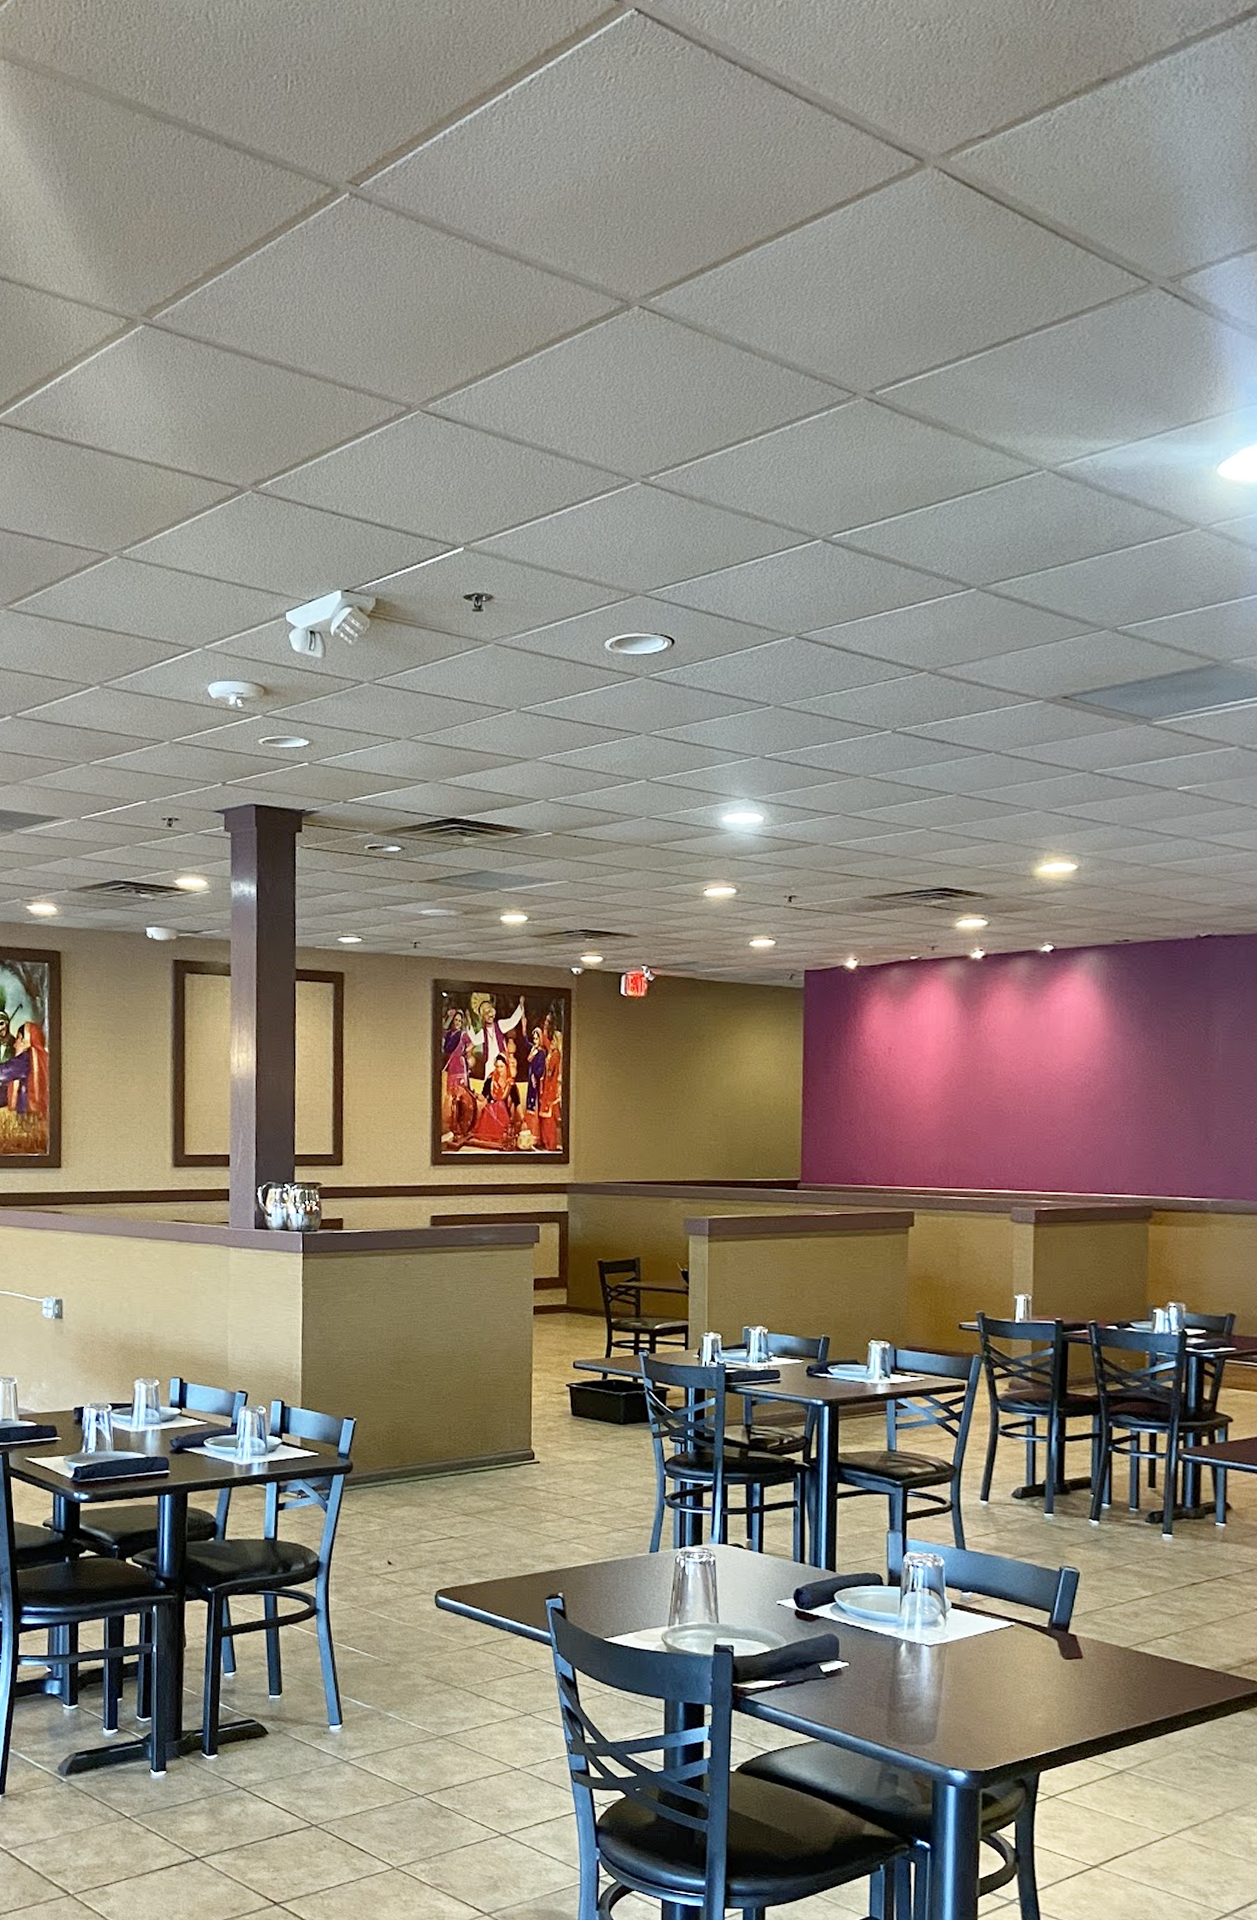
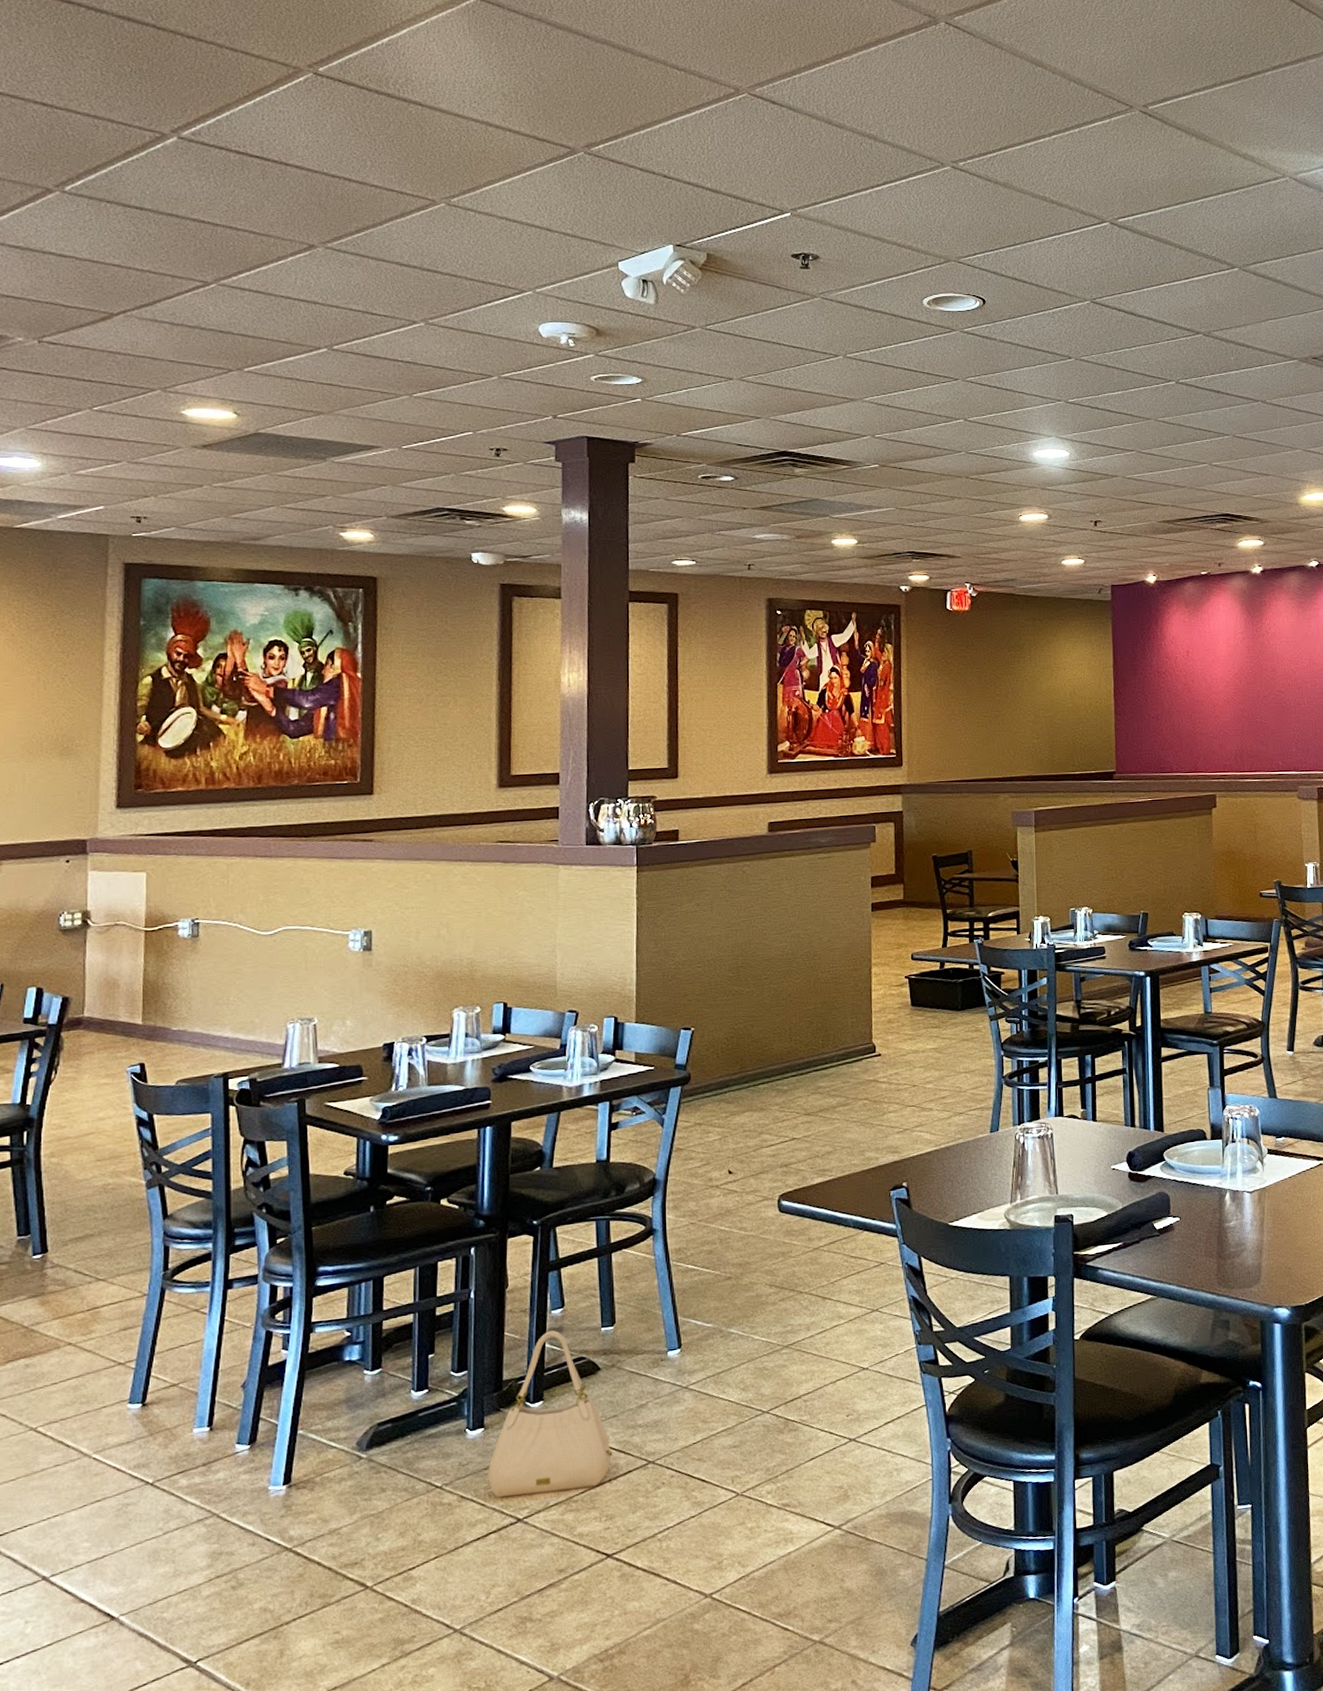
handbag: none [169,1692,280,1840] -> present [487,1330,613,1498]

